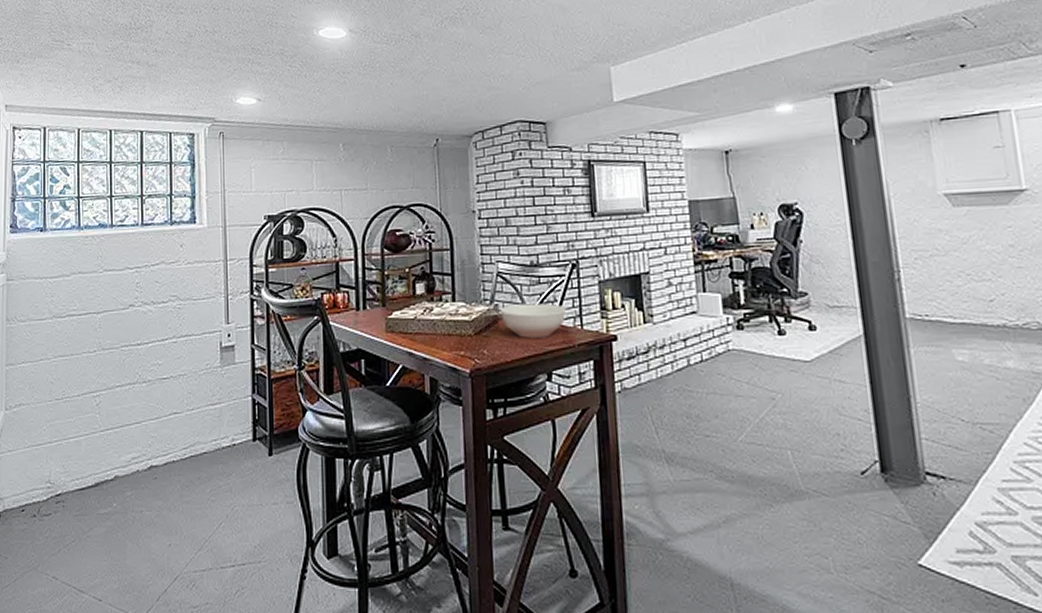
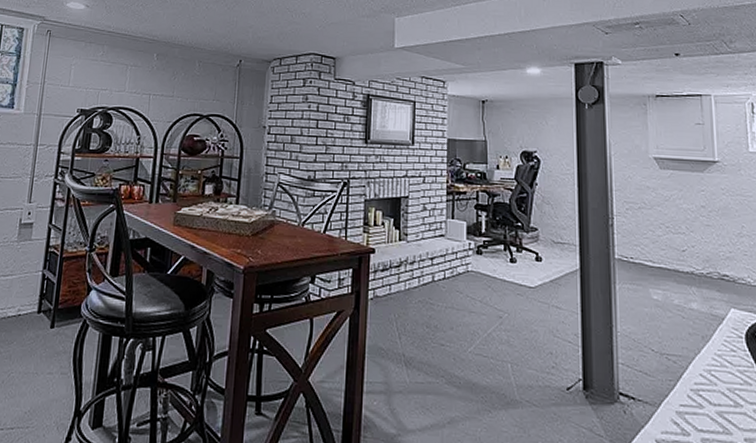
bowl: present [500,303,567,338] -> none [276,212,335,244]

